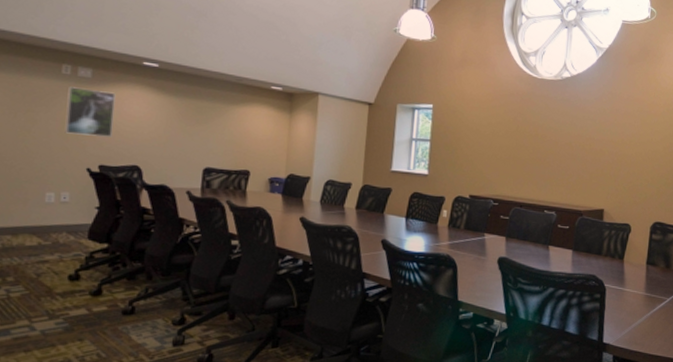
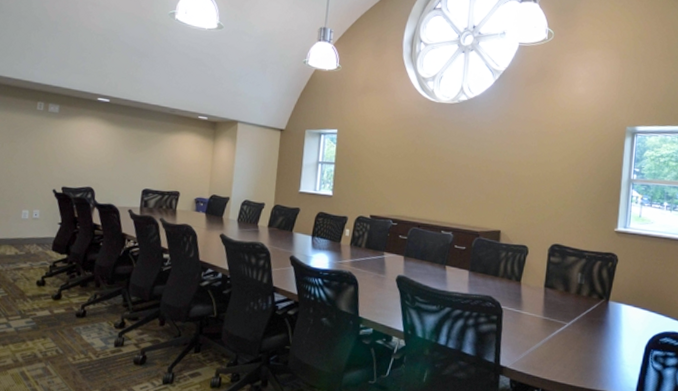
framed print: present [64,86,116,137] -> none [37,120,76,163]

